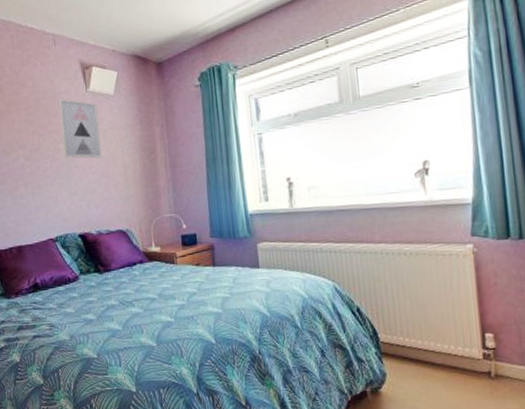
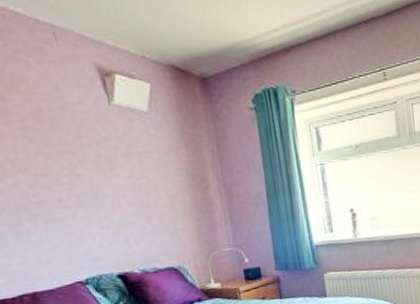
wall art: present [59,99,102,159] -> none [70,112,139,187]

